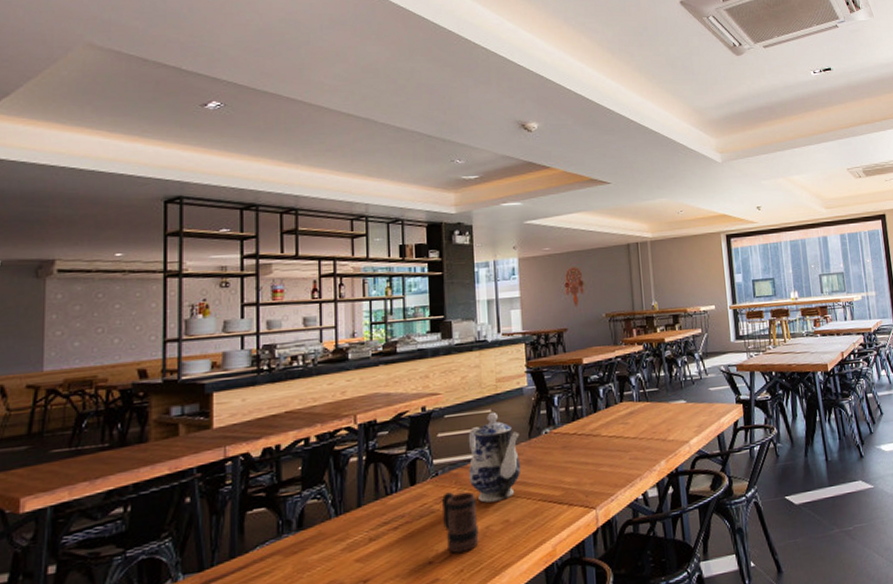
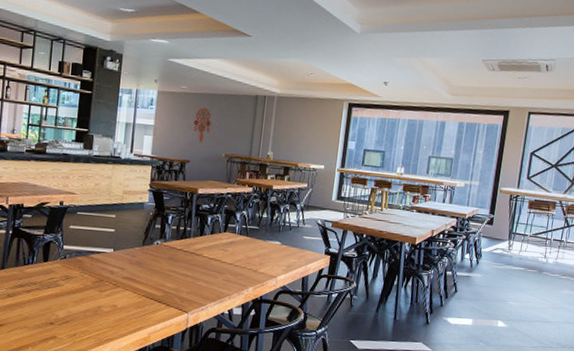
mug: present [442,491,479,553] -> none [65,273,93,322]
teapot: present [468,412,521,503] -> none [89,217,136,289]

